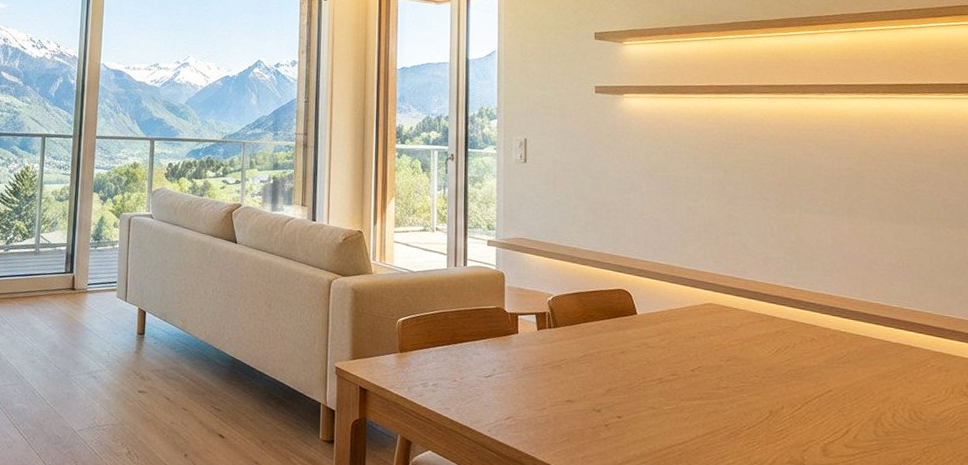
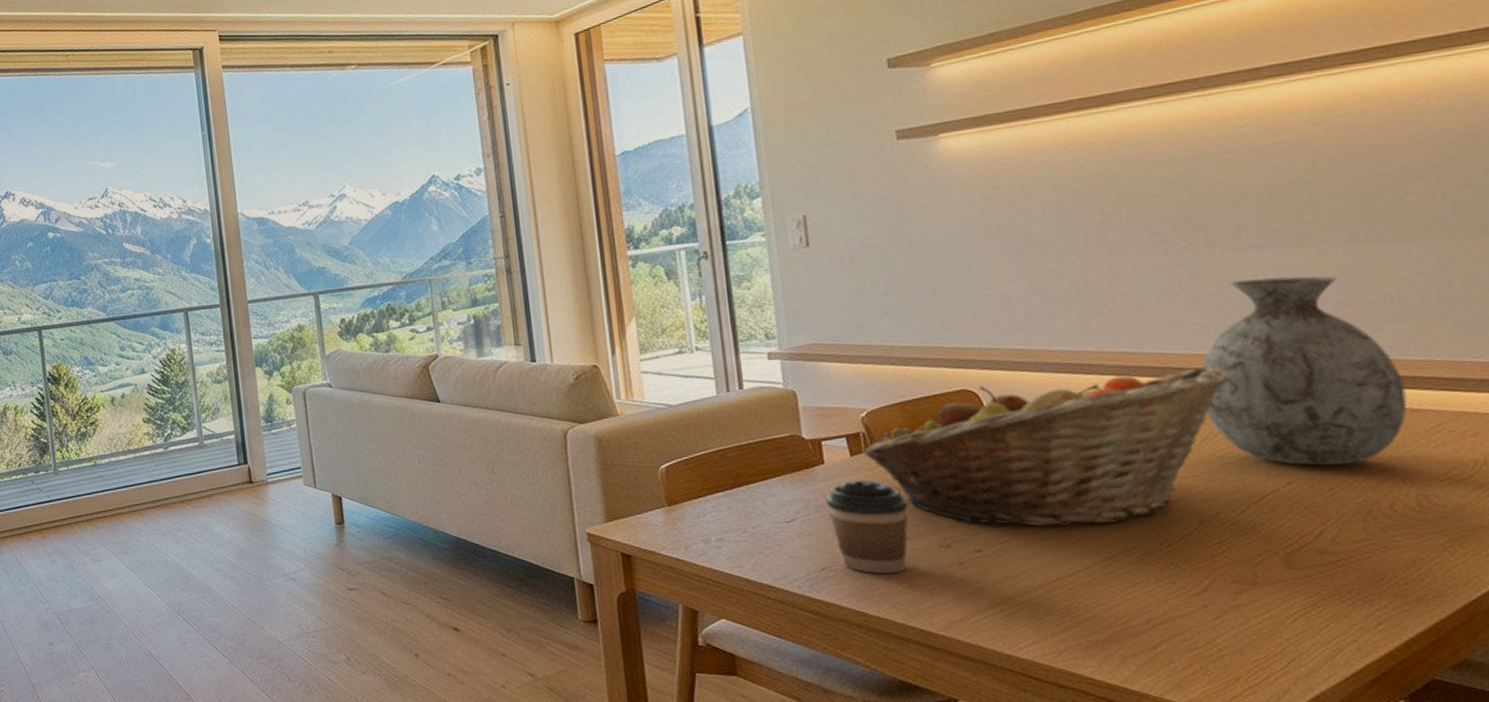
coffee cup: none [515,349,574,428] -> present [825,479,909,574]
fruit basket: none [546,288,798,407] -> present [863,365,1231,527]
vase: none [781,235,908,383] -> present [1202,275,1408,467]

